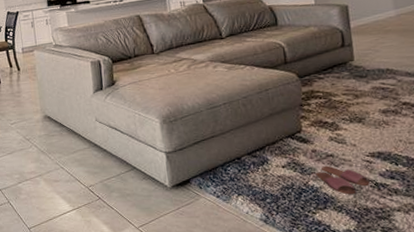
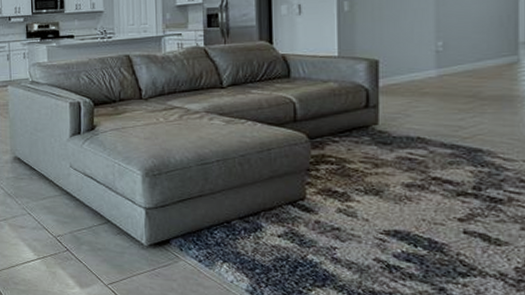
slippers: present [315,165,370,195] -> none [316,239,380,275]

